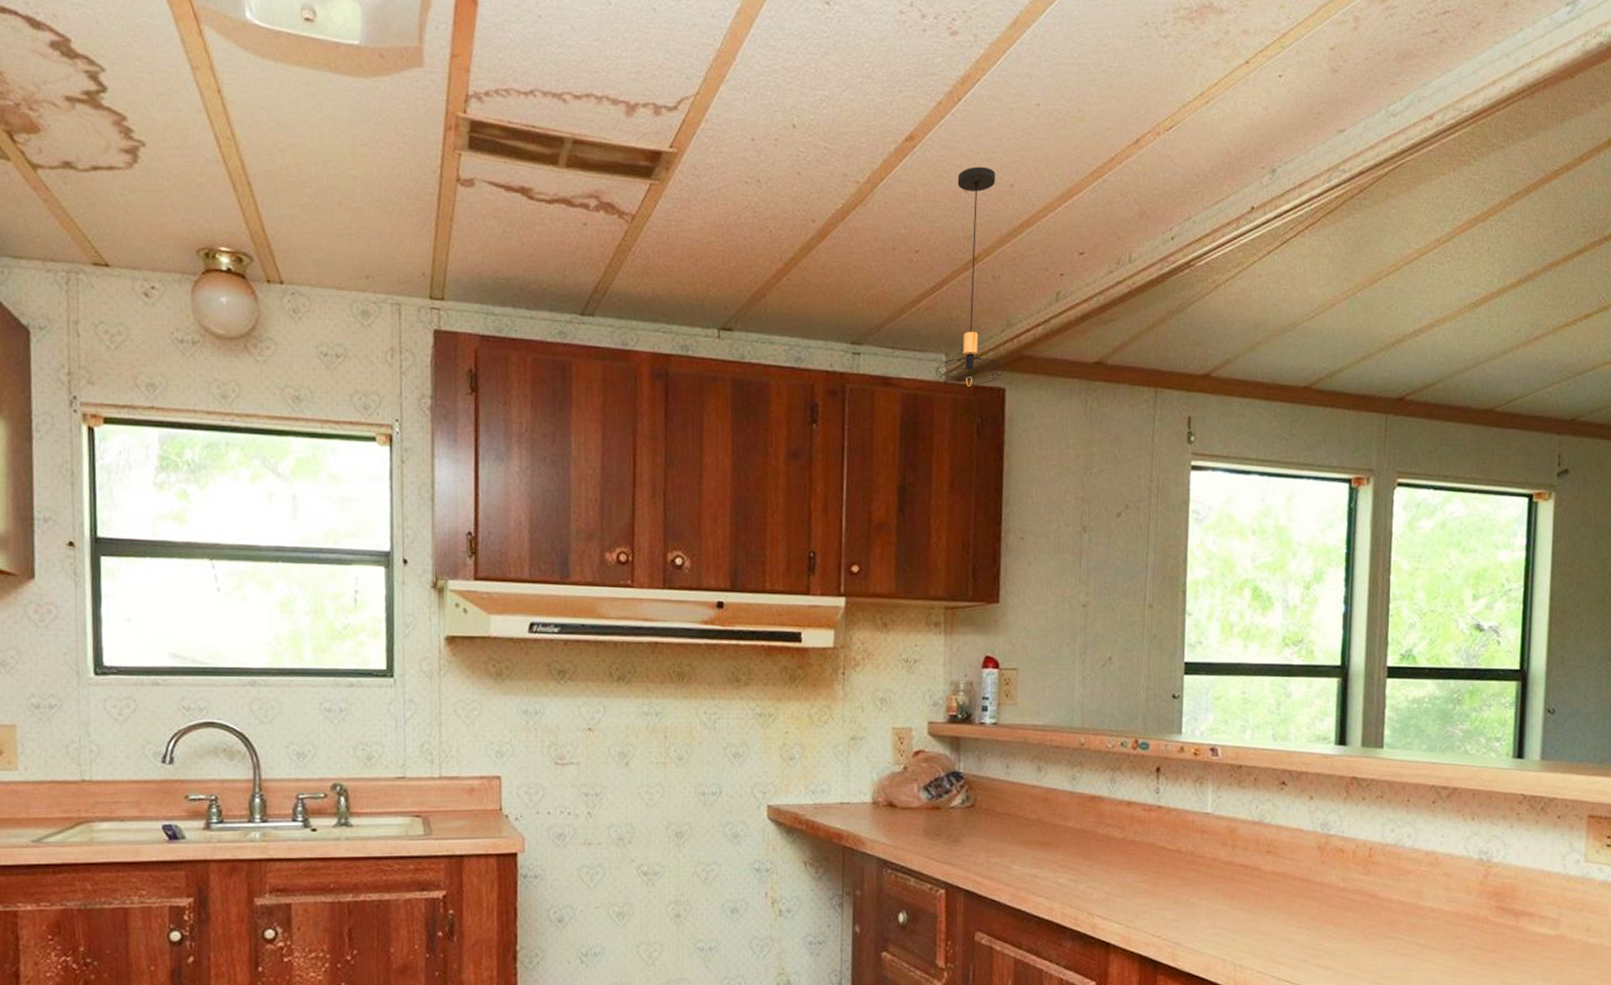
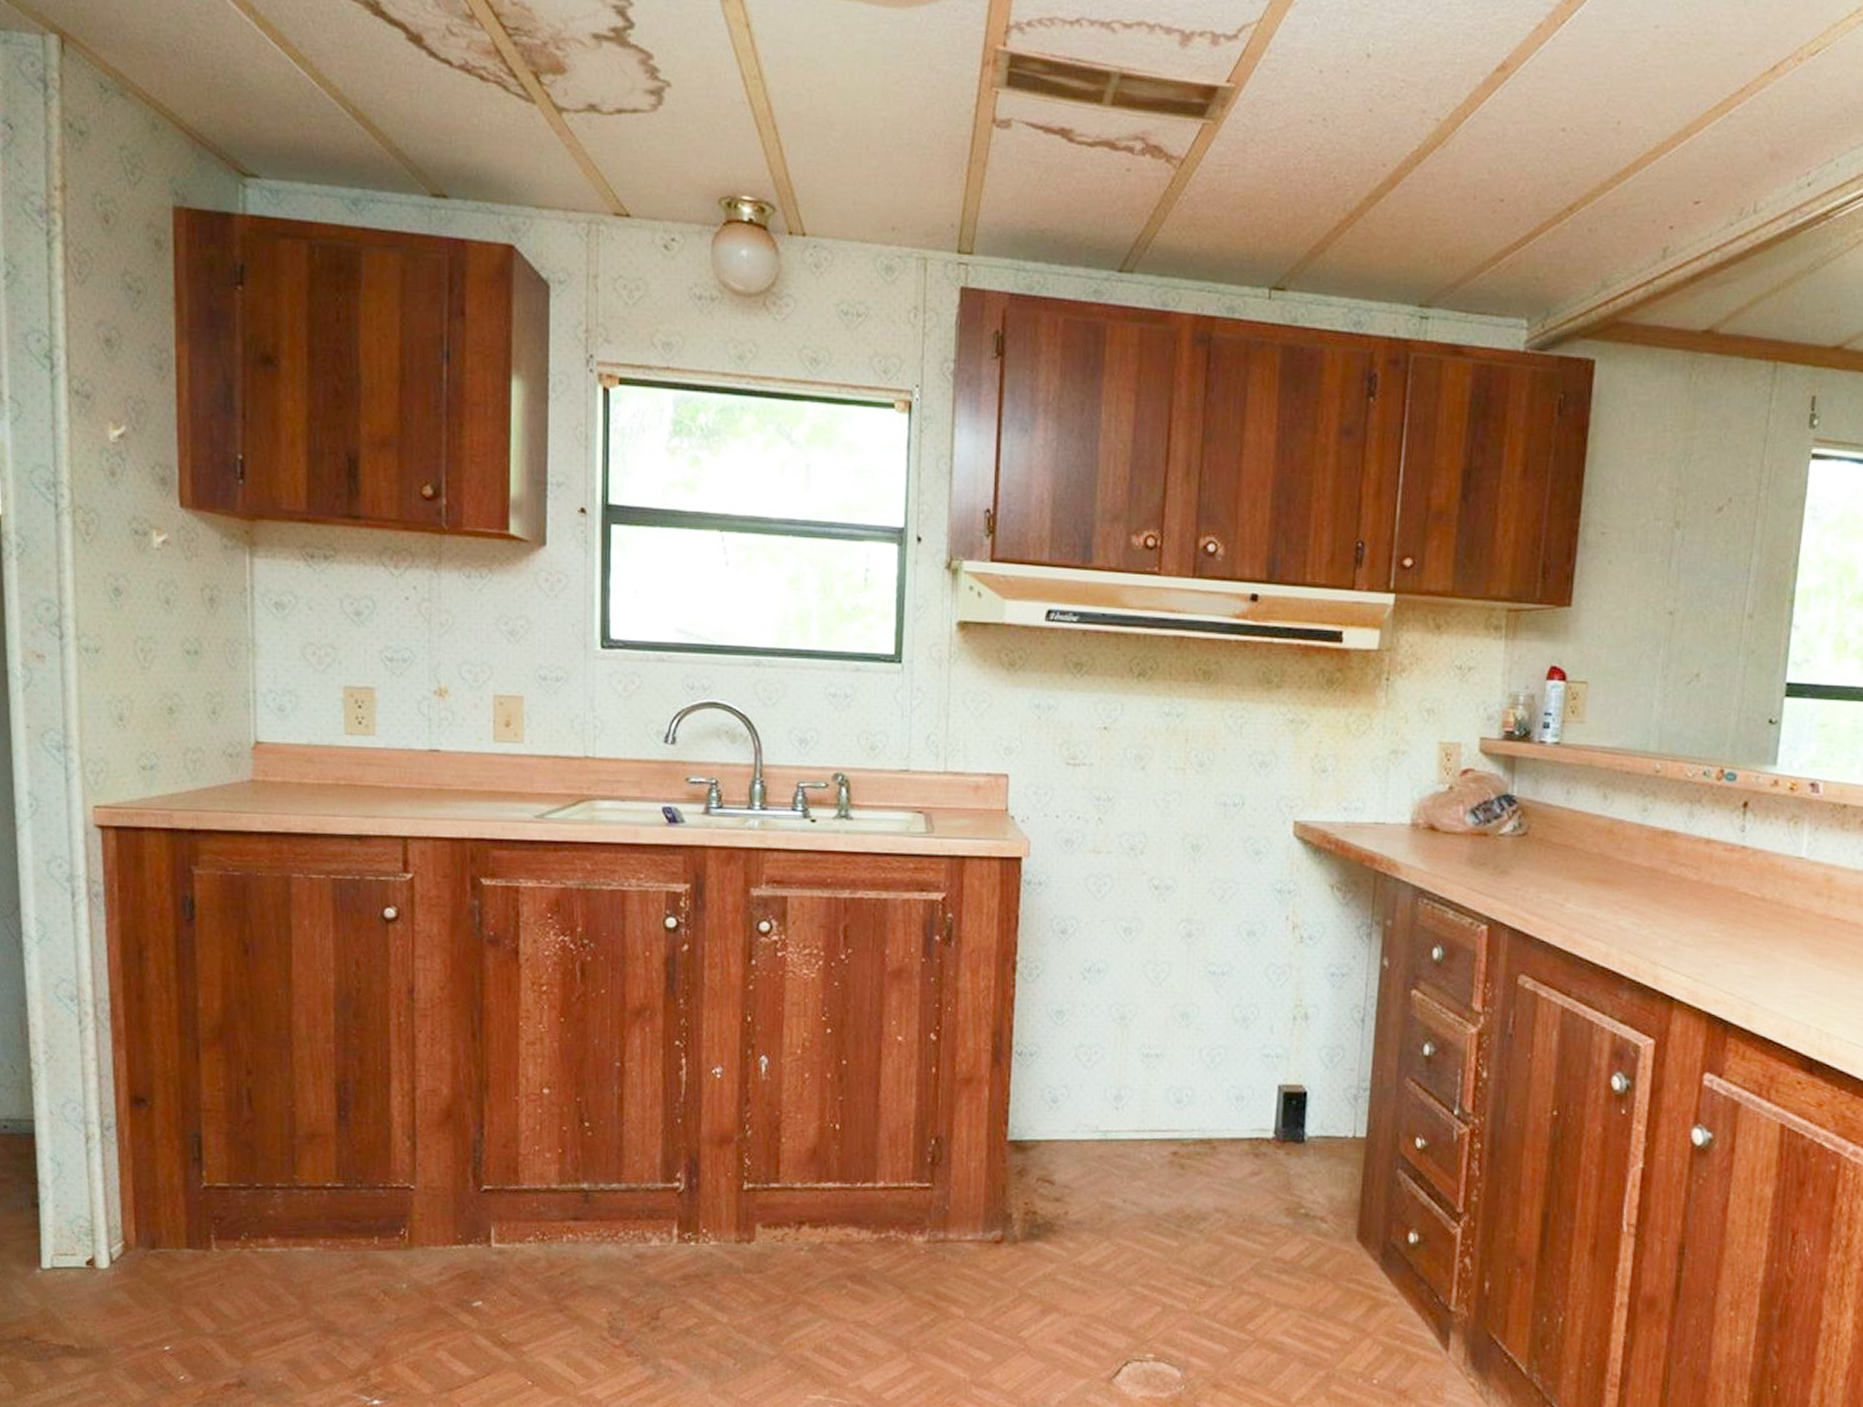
pendant light: present [935,166,1004,386] -> none [1513,100,1601,357]

